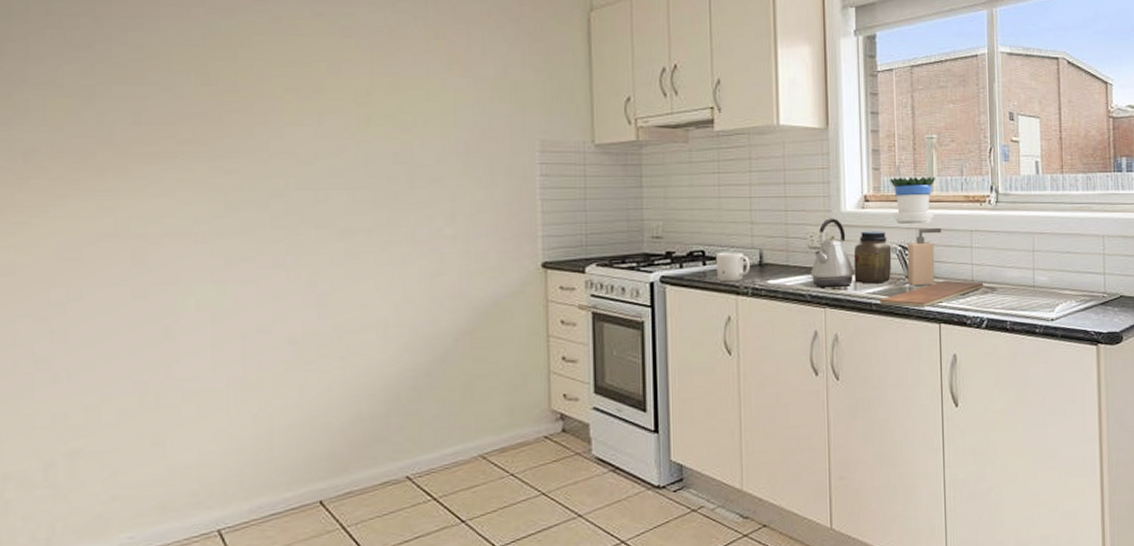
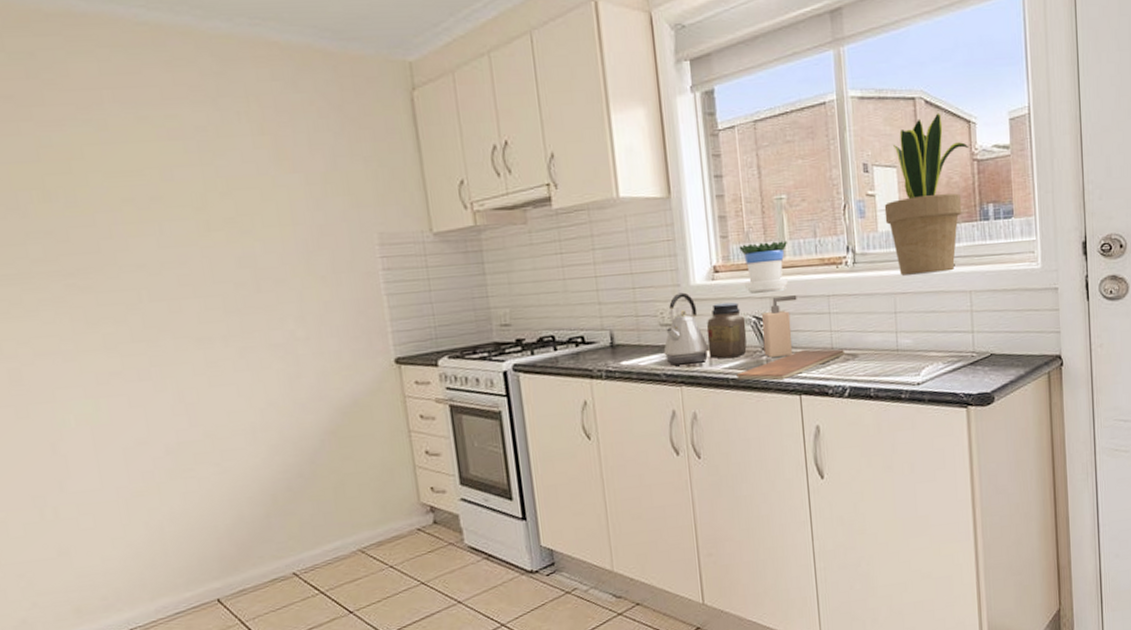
mug: present [715,251,751,282] -> none [565,334,602,367]
potted plant: none [1027,73,1106,218] -> present [884,113,969,276]

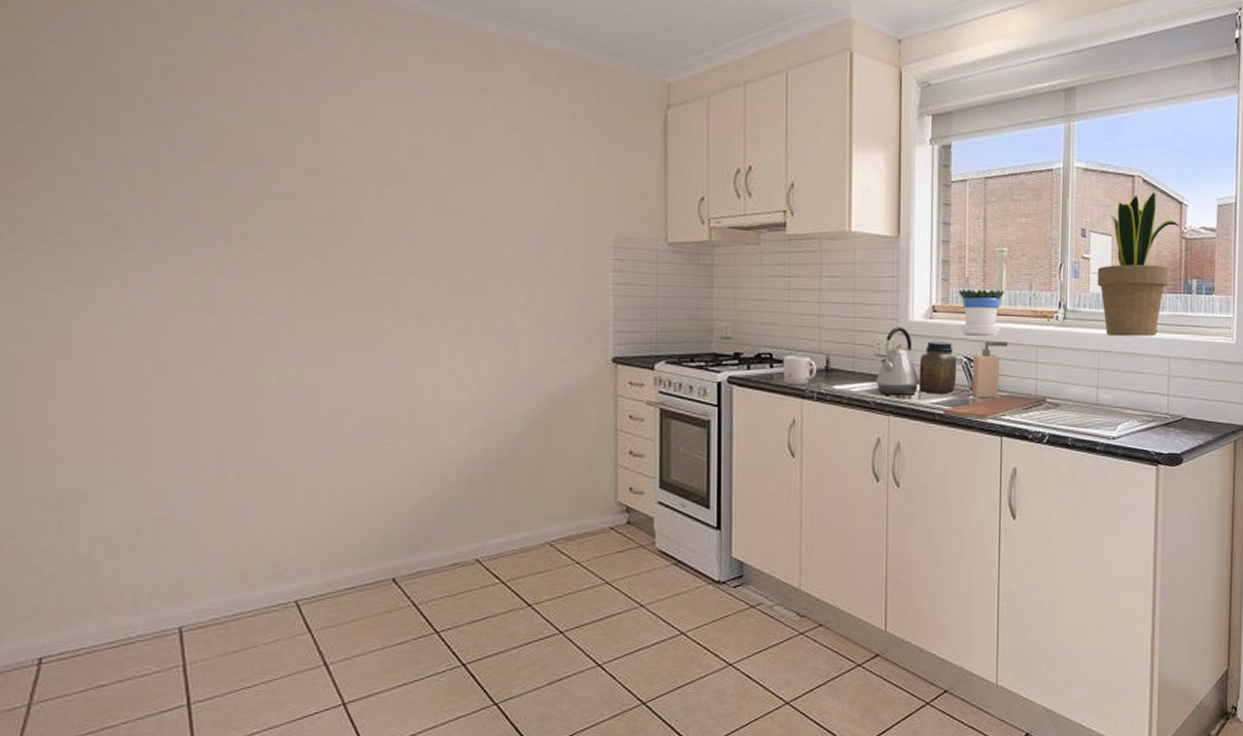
mug: none [565,334,602,367] -> present [782,355,817,386]

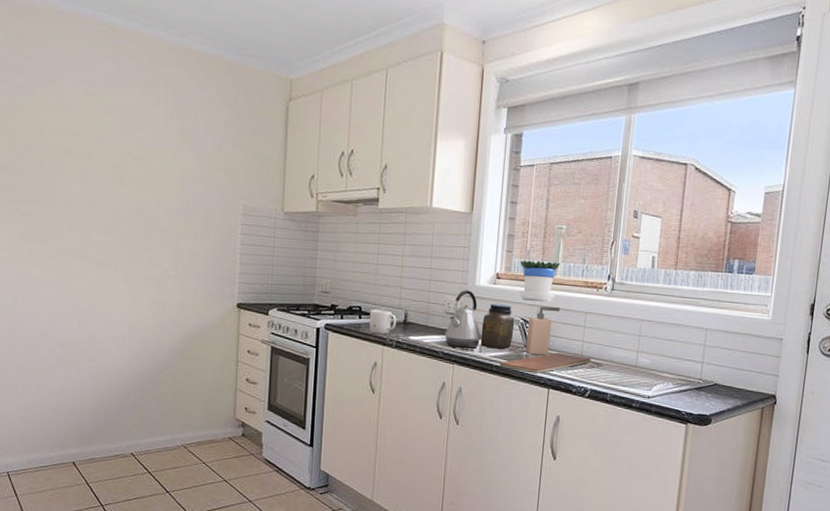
potted plant: present [1097,192,1179,337] -> none [644,179,726,310]

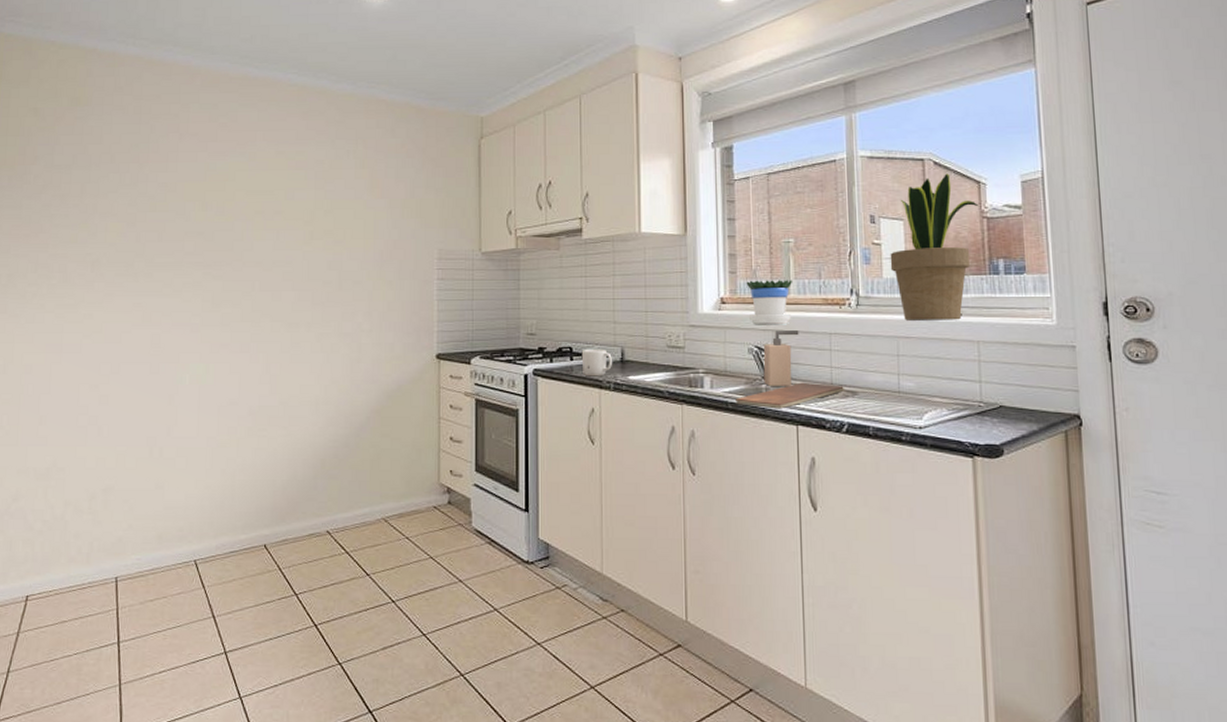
kettle: present [444,290,481,349] -> none [668,319,710,386]
jar: present [480,304,515,349] -> none [710,332,748,383]
potted plant: none [644,179,726,310] -> present [890,173,979,322]

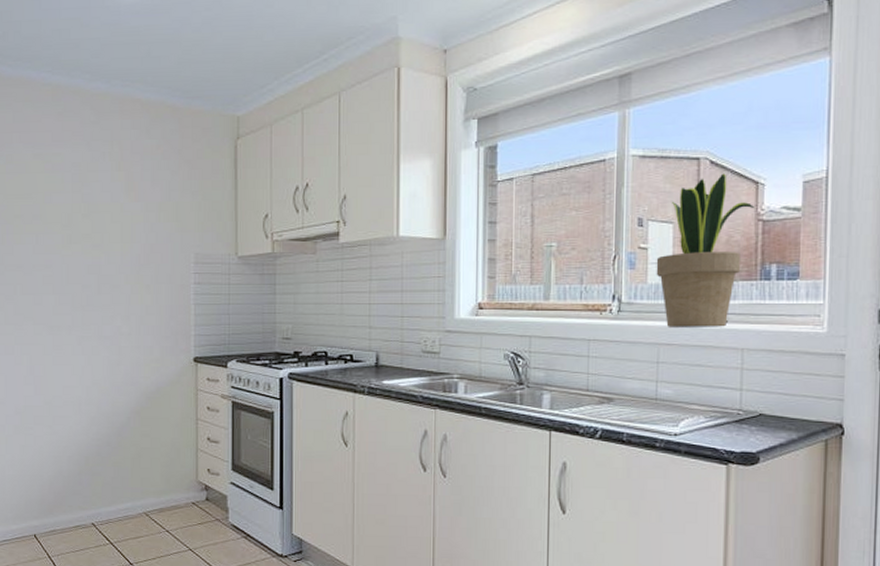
mug: present [581,348,613,377] -> none [336,353,368,381]
chopping board: present [735,382,845,409] -> none [489,388,601,415]
flowerpot: present [746,280,792,325] -> none [505,285,553,331]
soap dispenser: present [763,330,799,386] -> none [518,337,557,392]

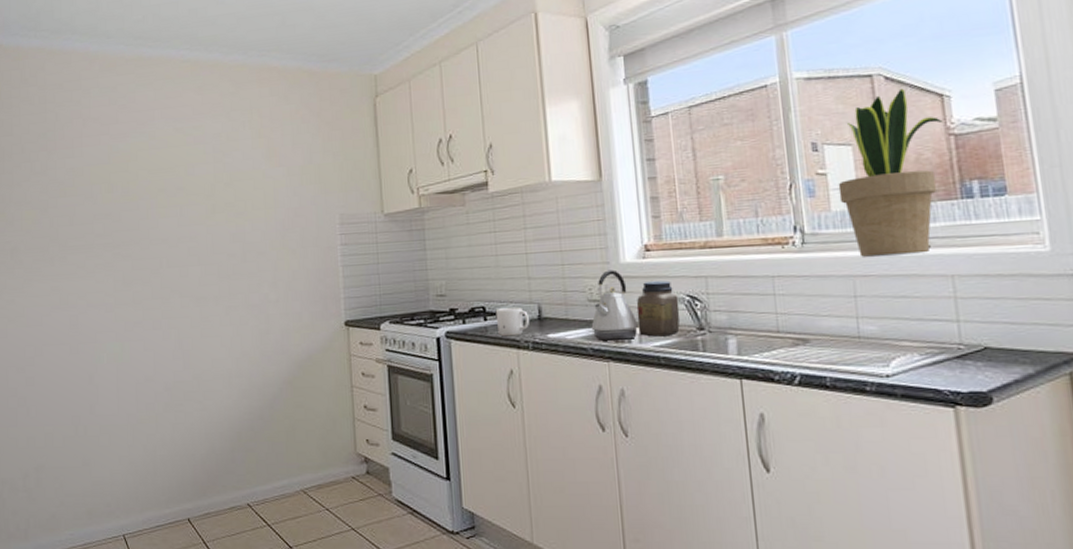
mug: none [336,353,368,381] -> present [495,306,530,337]
kettle: none [423,324,465,391] -> present [591,269,638,342]
jar: none [465,338,504,389] -> present [636,281,680,337]

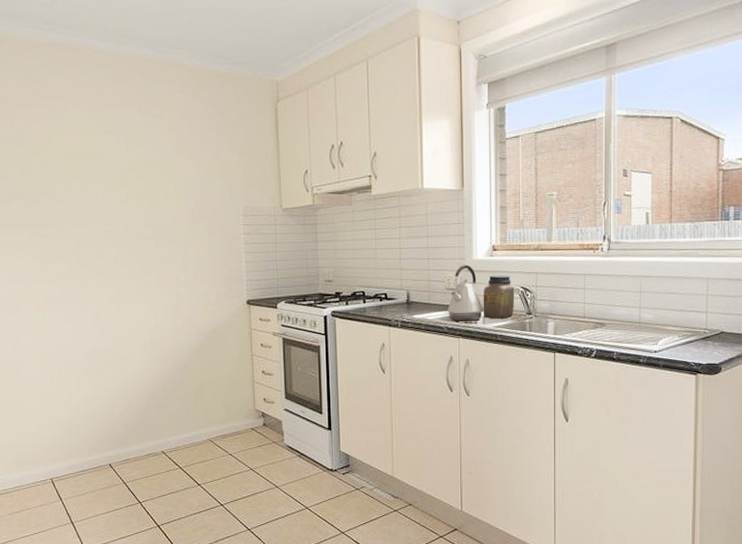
mug: present [495,306,530,337] -> none [373,292,400,316]
potted plant: present [838,88,943,258] -> none [638,130,717,263]

